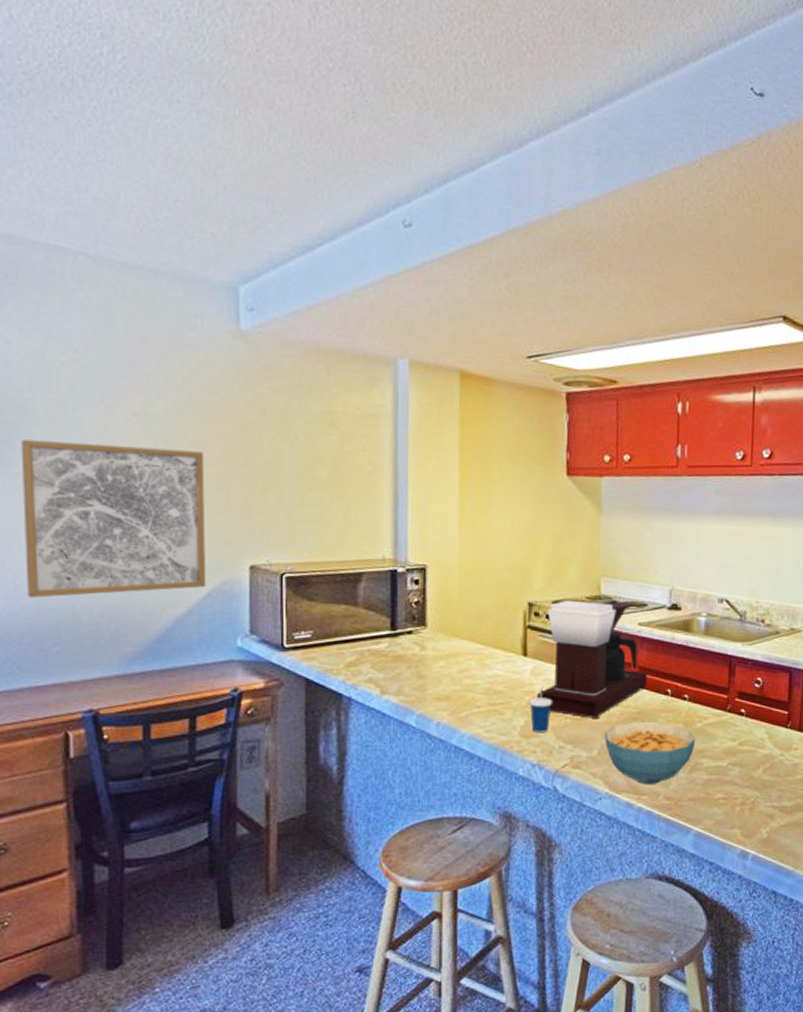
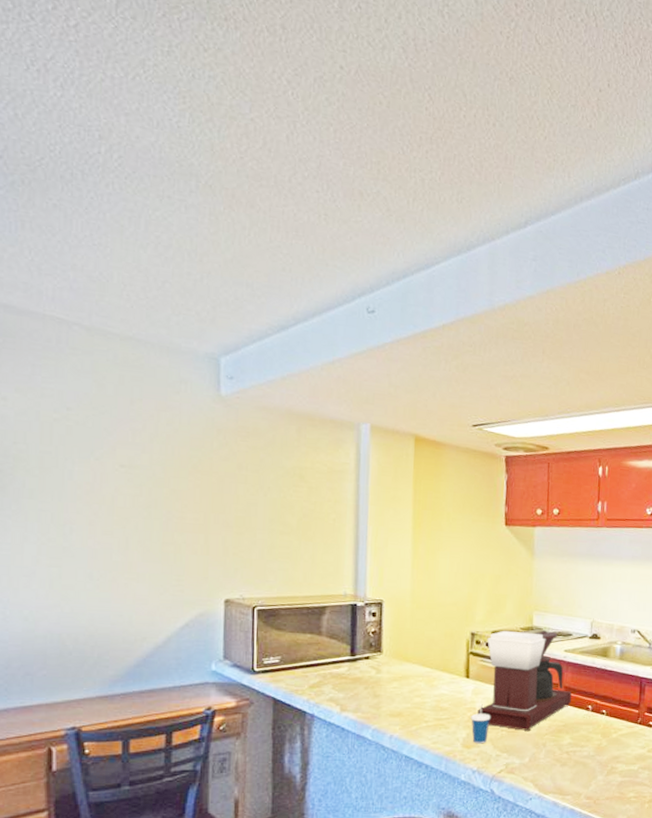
wall art: present [21,439,207,599] -> none [13,486,185,628]
cereal bowl: present [605,721,696,785] -> none [535,732,612,787]

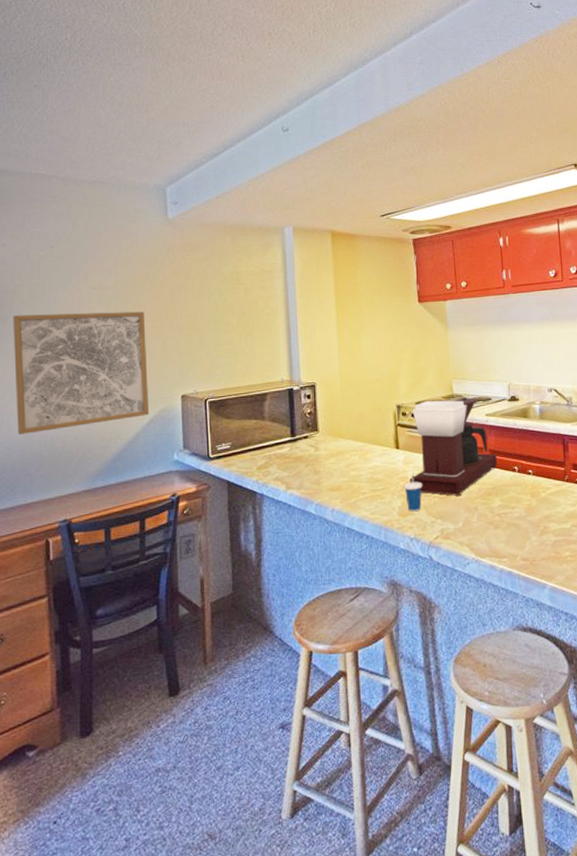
wall art: none [13,486,185,628] -> present [13,311,150,435]

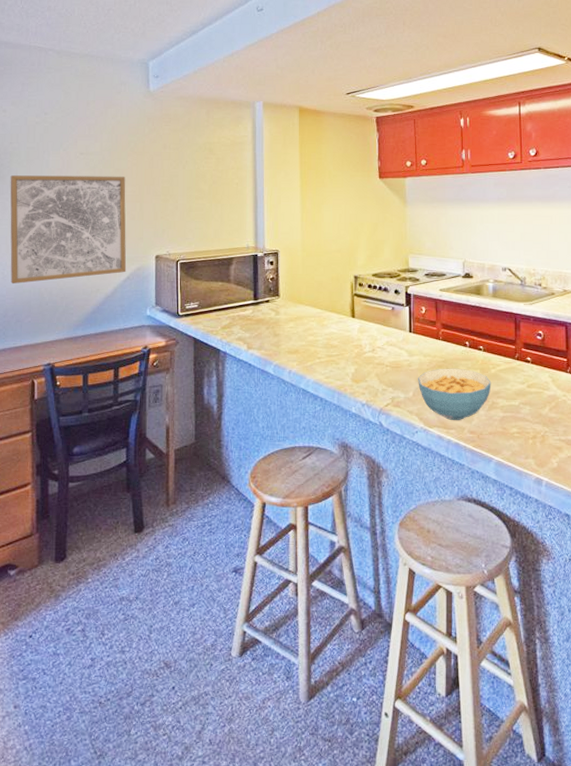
cup: present [404,473,422,512] -> none [358,341,376,379]
coffee maker: present [410,396,497,496] -> none [364,271,449,366]
cereal bowl: none [467,494,542,549] -> present [418,368,492,421]

